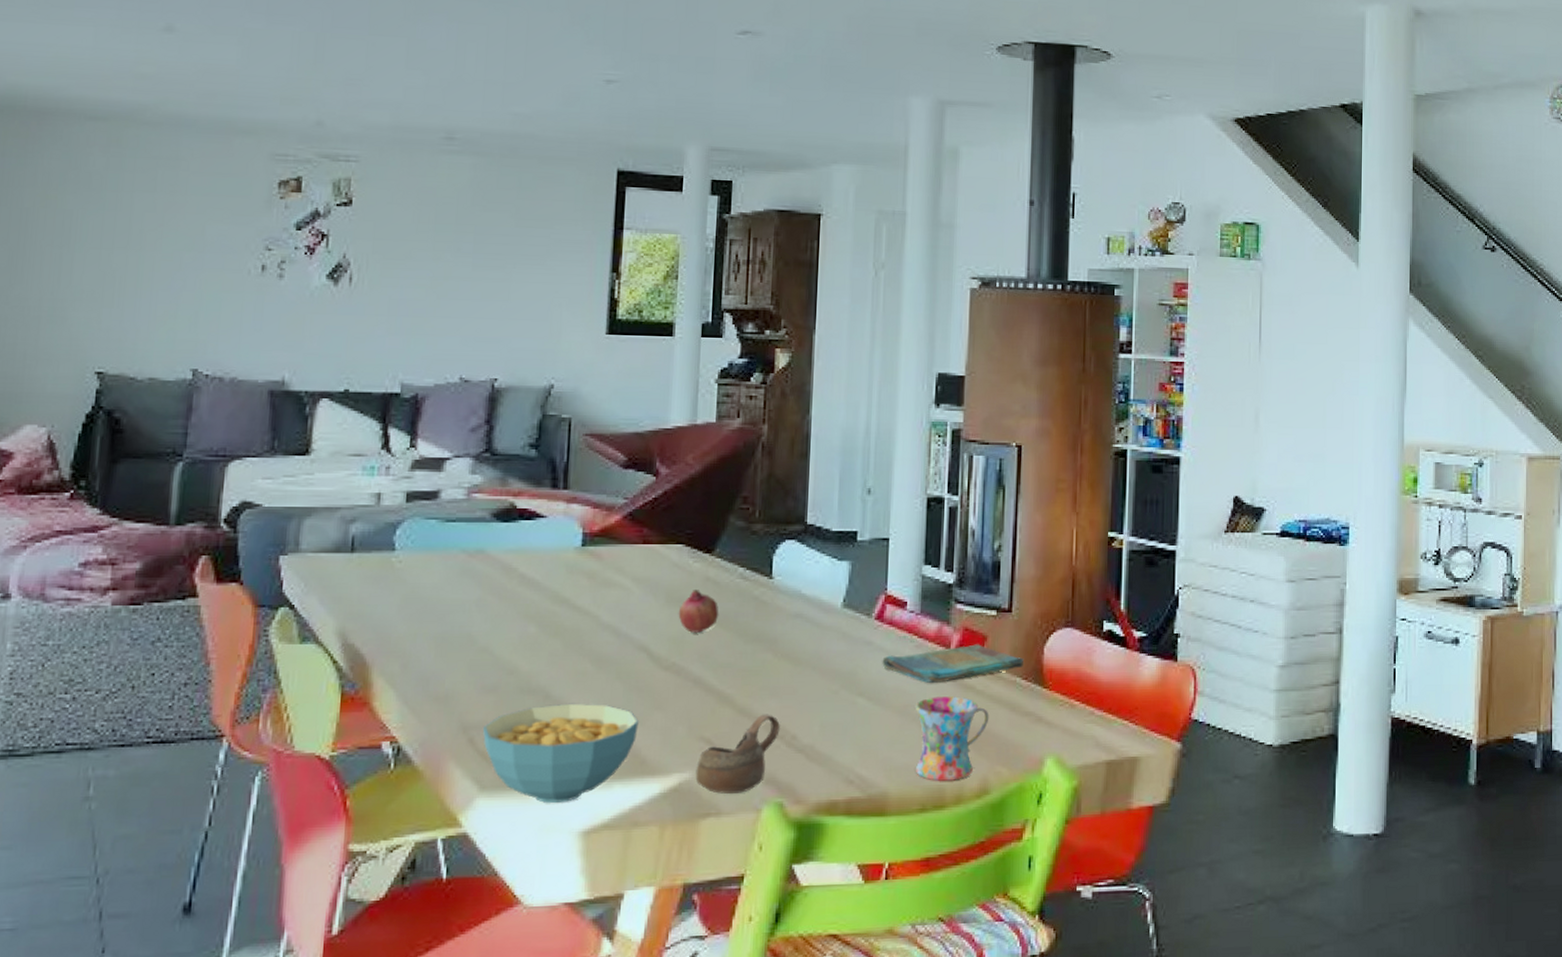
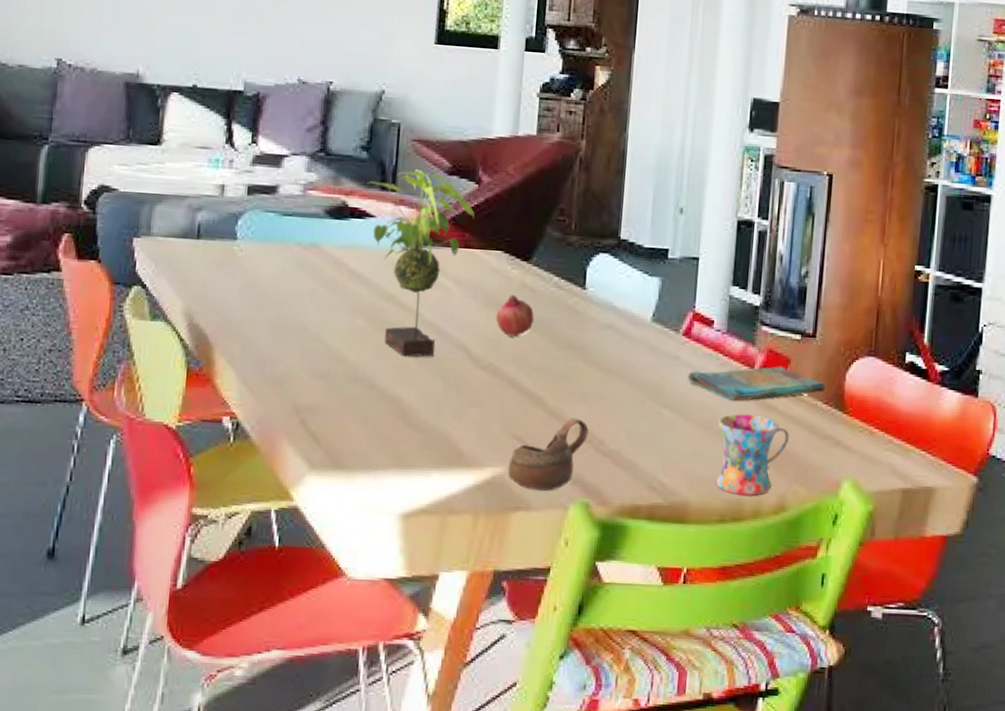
cereal bowl: present [482,703,639,804] -> none [313,394,457,486]
plant: none [536,465,653,663] -> present [366,169,475,357]

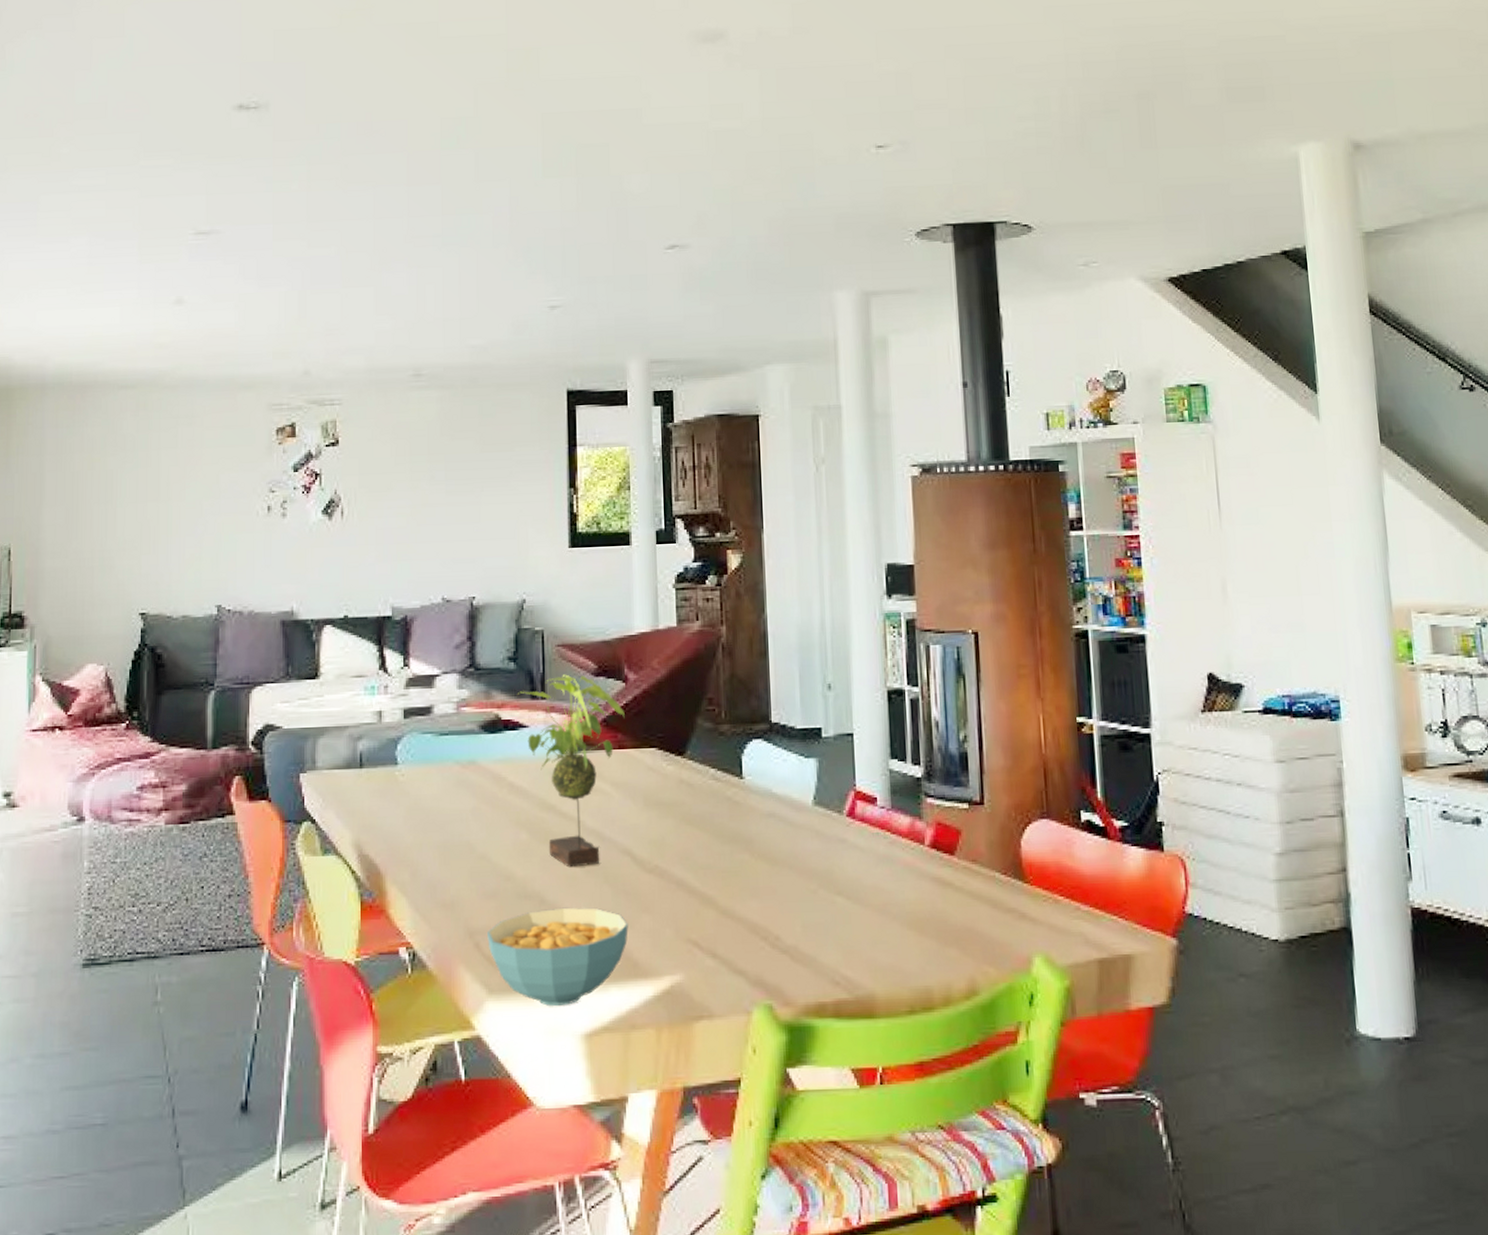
cereal bowl: none [313,394,457,486] -> present [486,907,629,1007]
fruit: present [495,295,534,336] -> none [656,792,695,835]
cup: present [507,418,589,491] -> none [686,915,763,996]
dish towel: present [688,366,826,402] -> none [857,839,1002,881]
mug: present [716,413,790,496] -> none [895,892,971,983]

